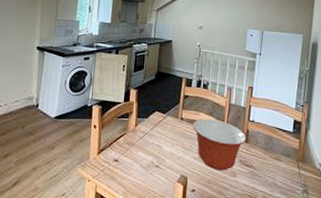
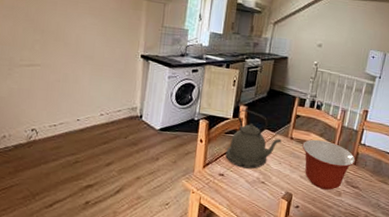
kettle: none [119,93,172,153] -> present [225,109,282,169]

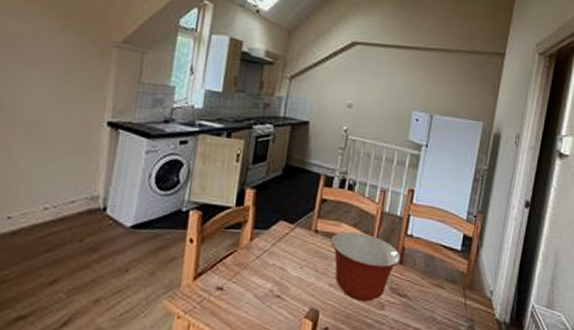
kettle: present [225,109,282,169] -> none [225,193,303,277]

